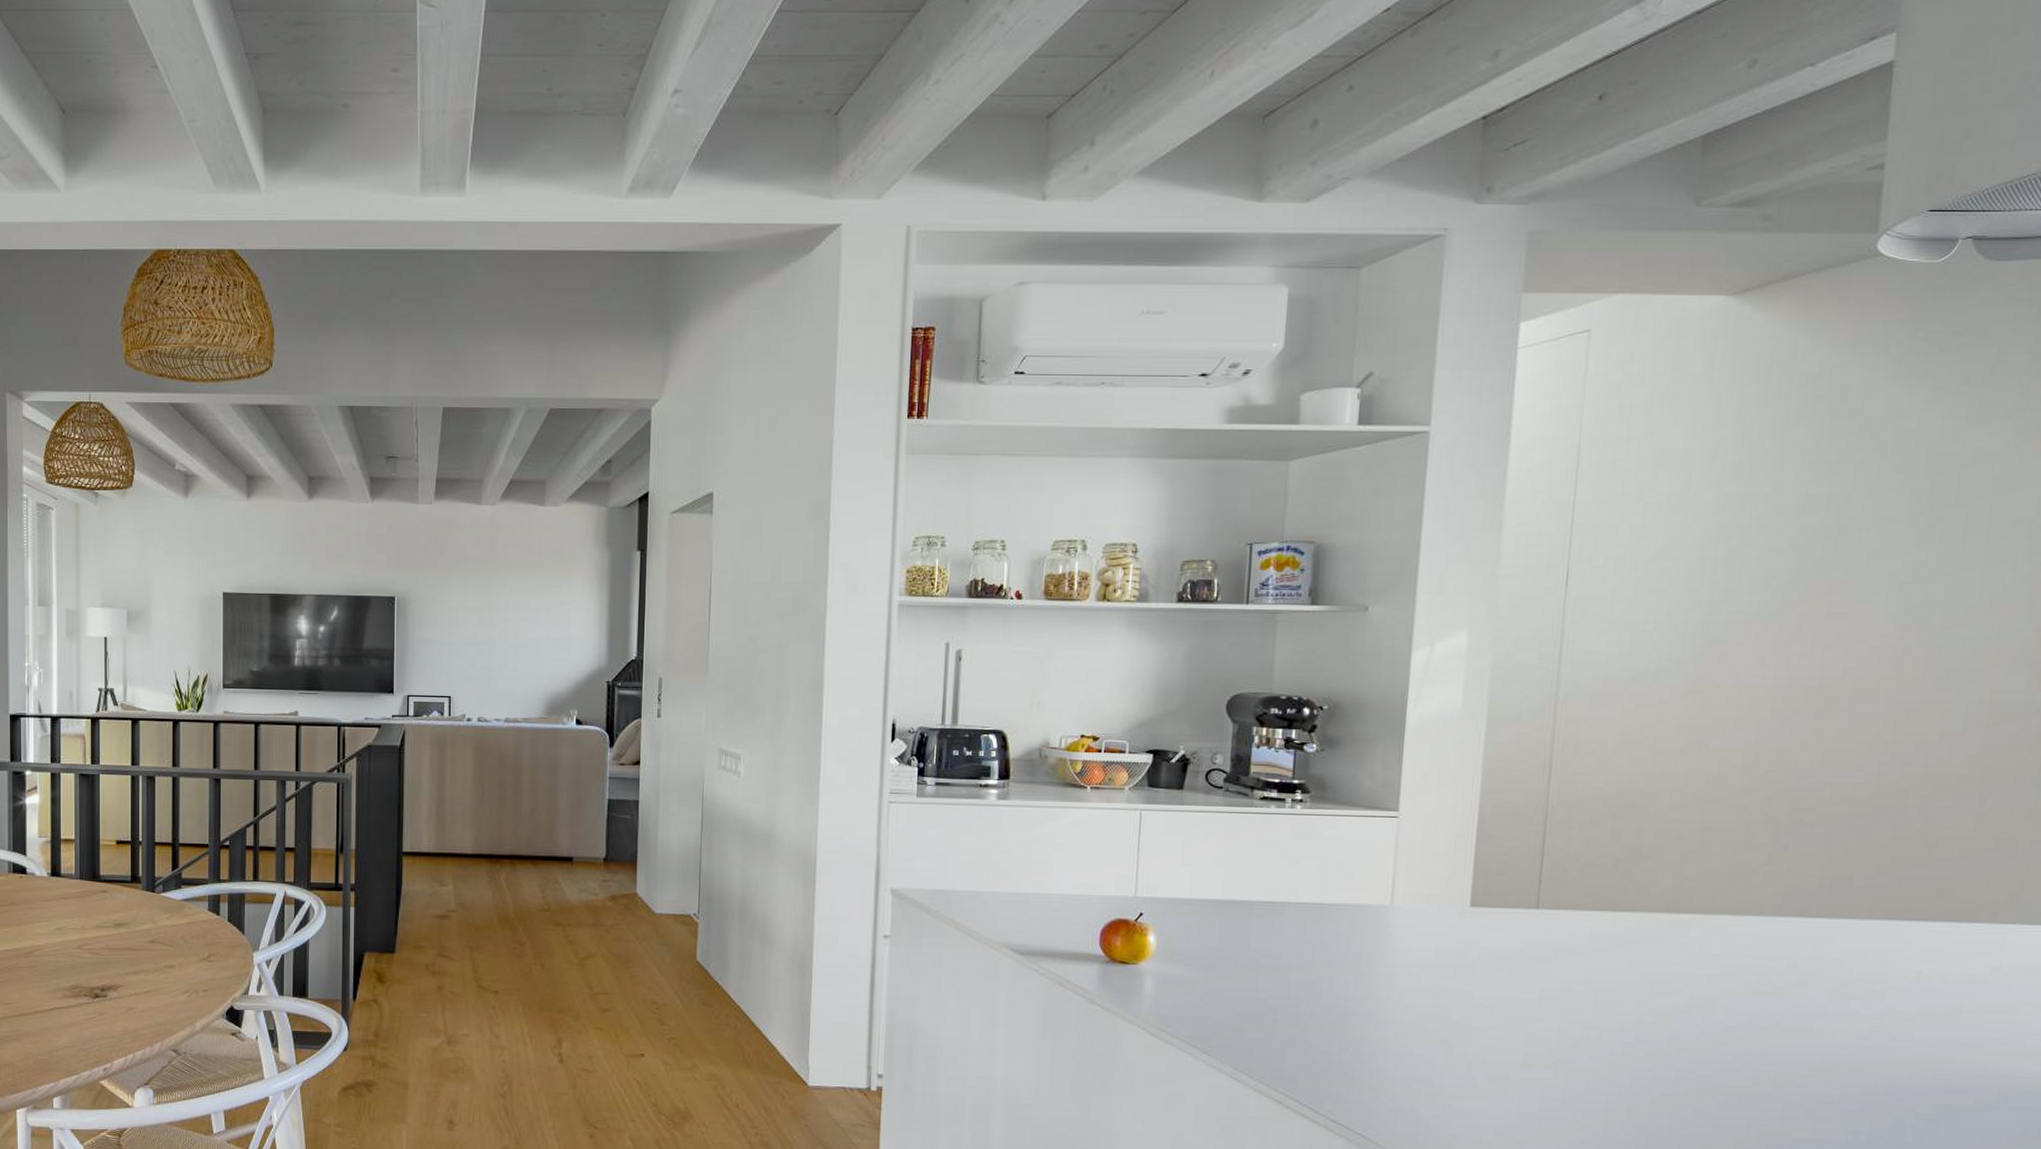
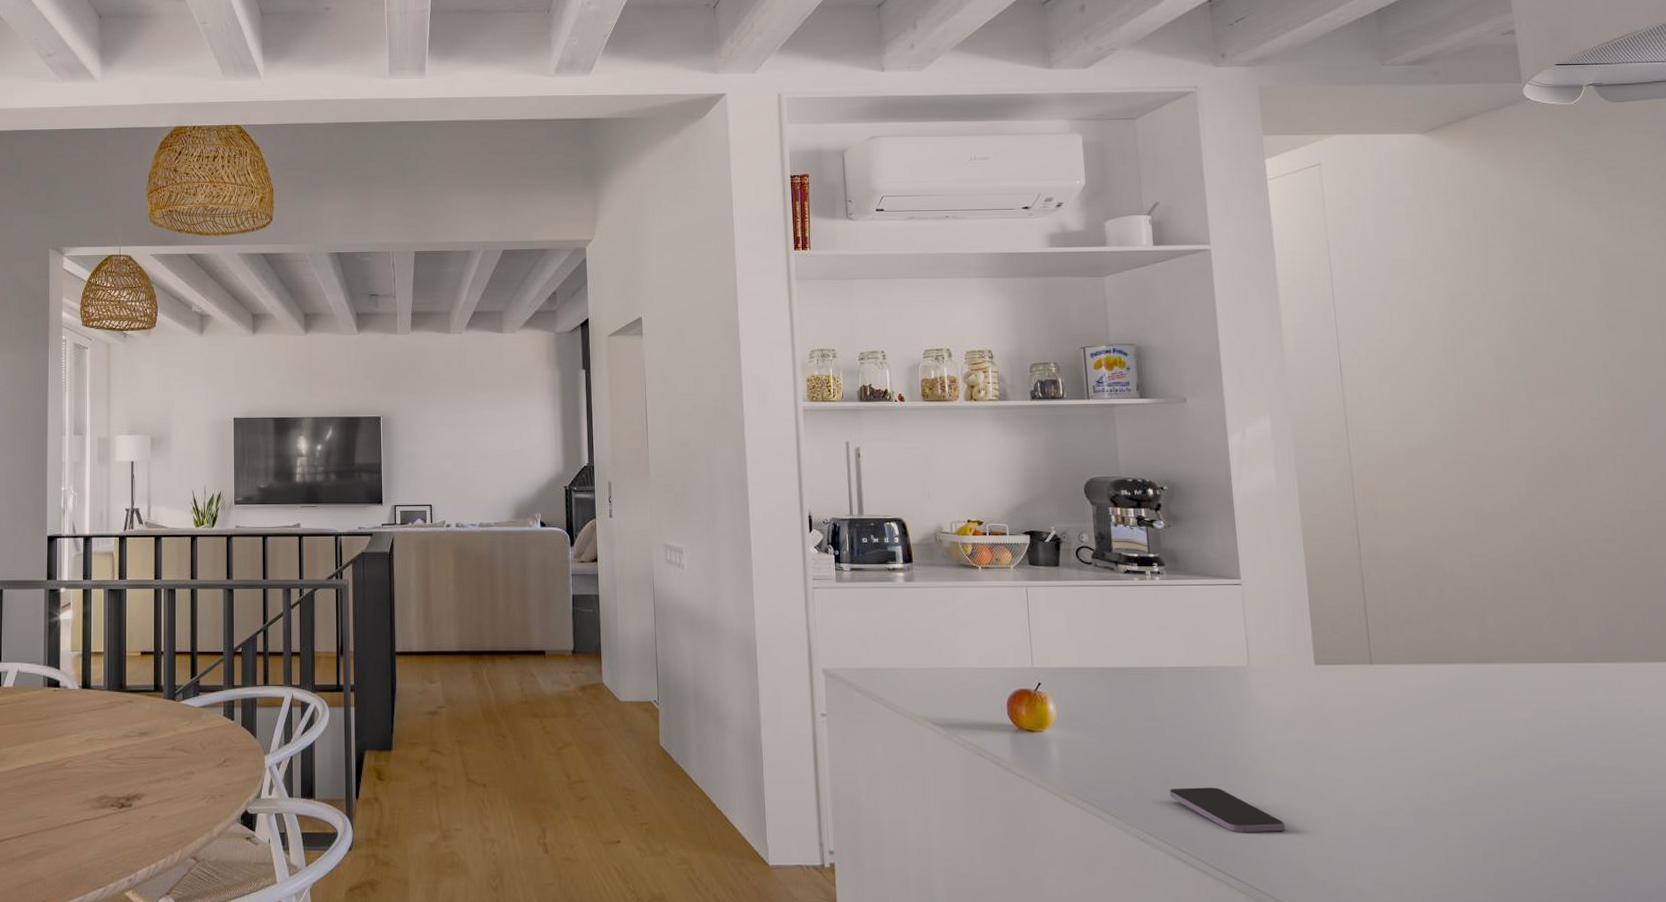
smartphone: none [1274,1028,1403,1078] -> present [1169,787,1286,833]

